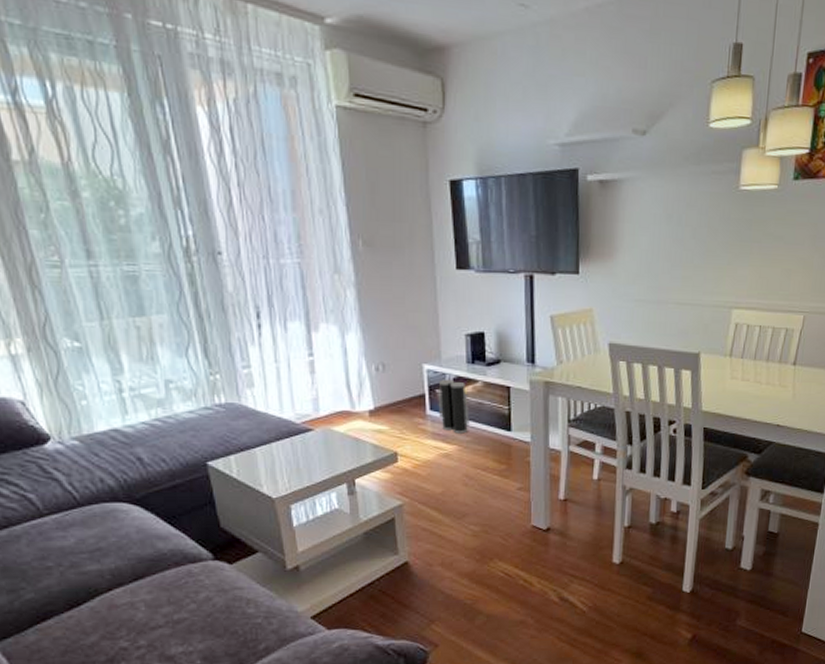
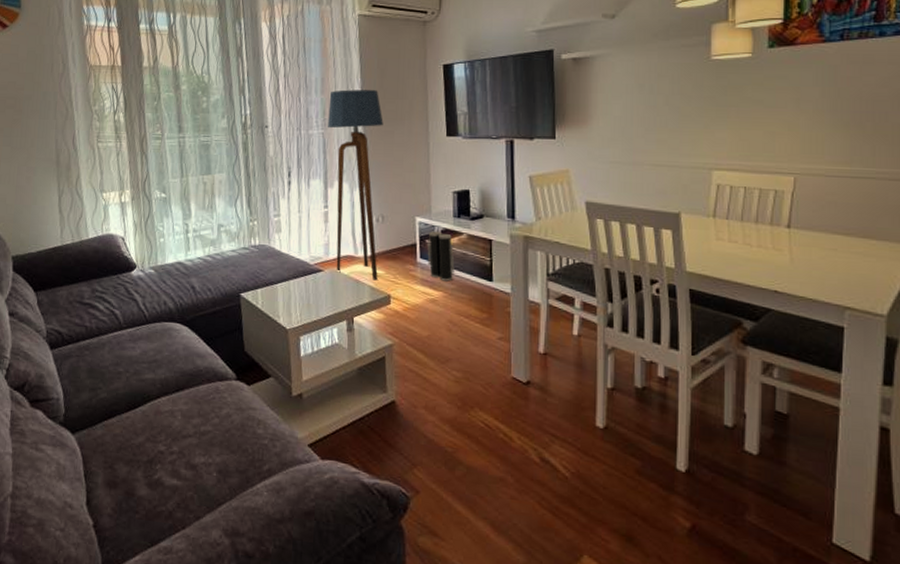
floor lamp: none [304,207,381,437] -> present [328,89,383,281]

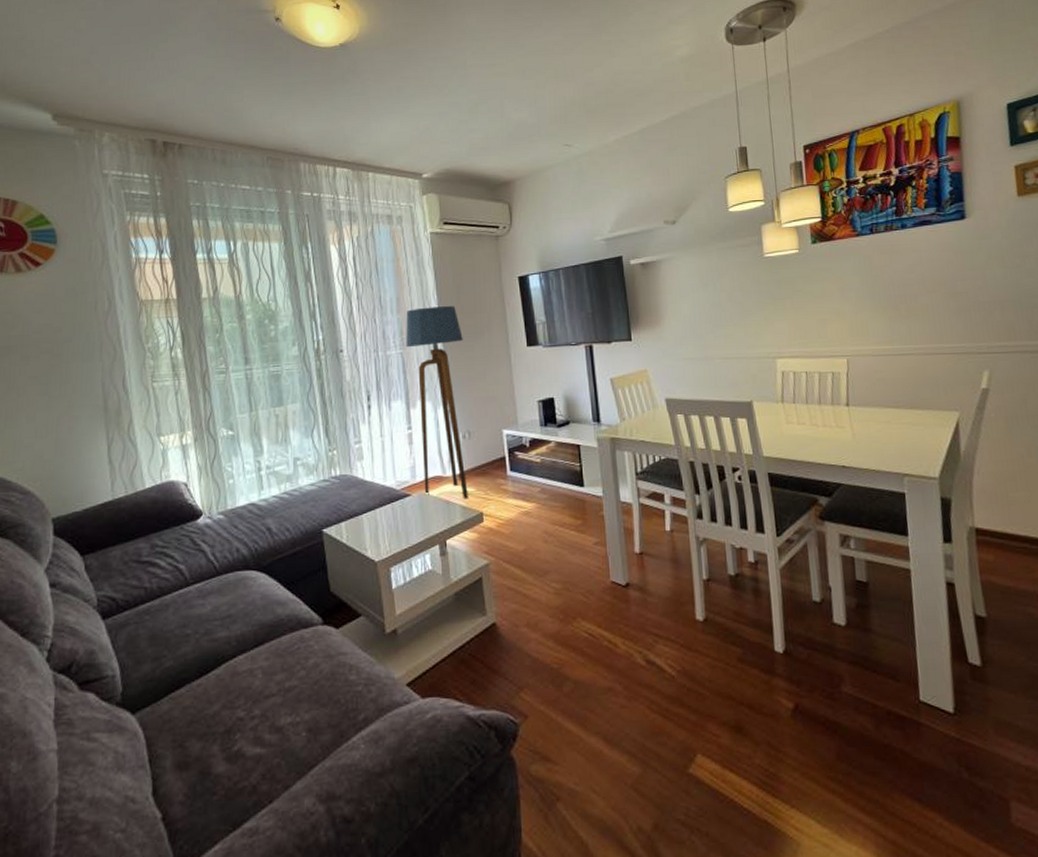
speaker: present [426,231,455,282] -> none [515,441,546,492]

